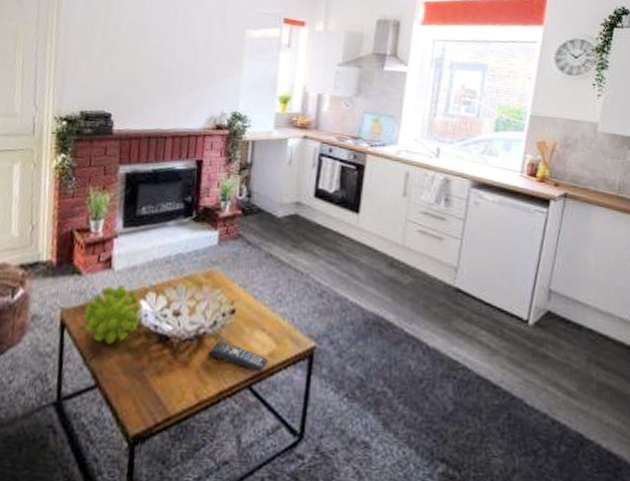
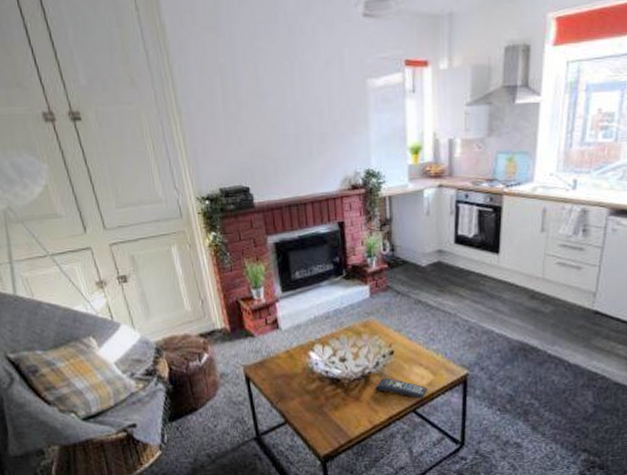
plant: present [84,285,142,344] -> none [263,341,313,390]

